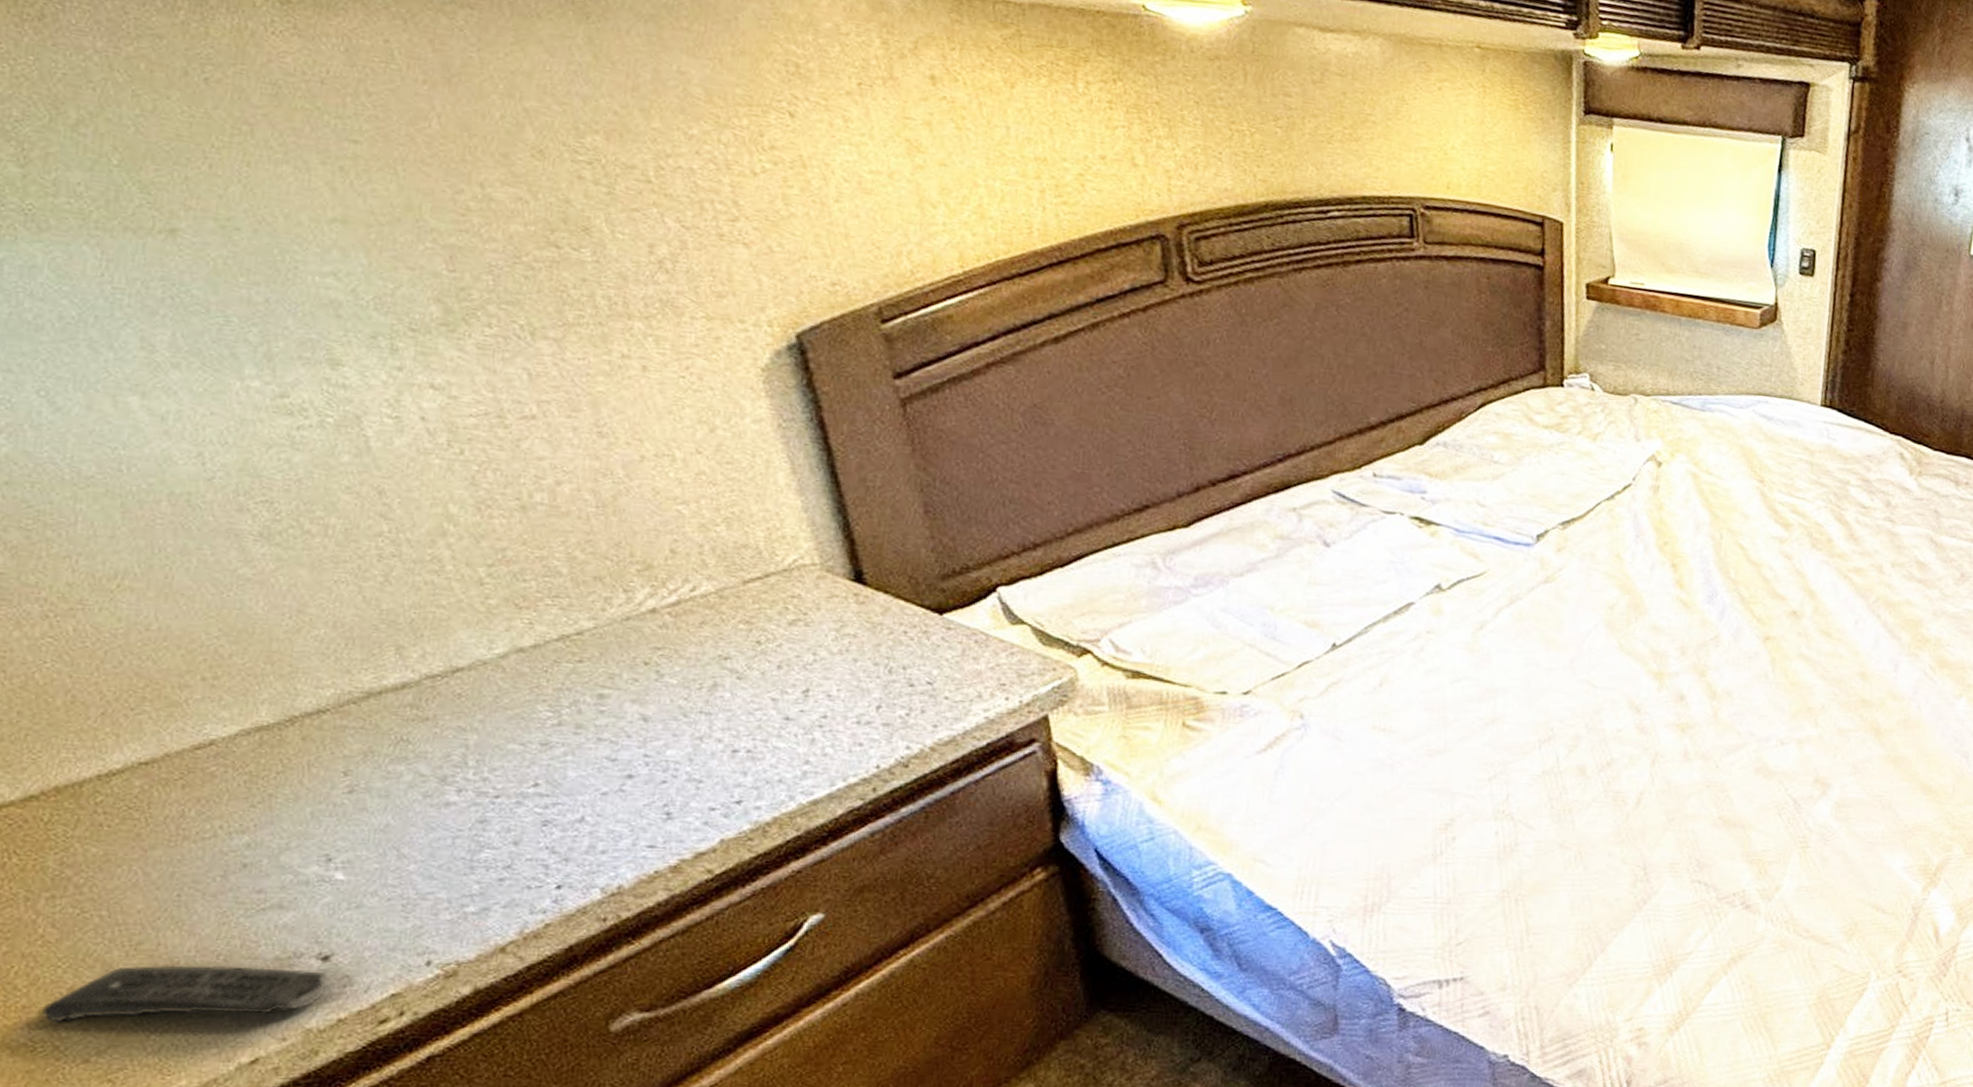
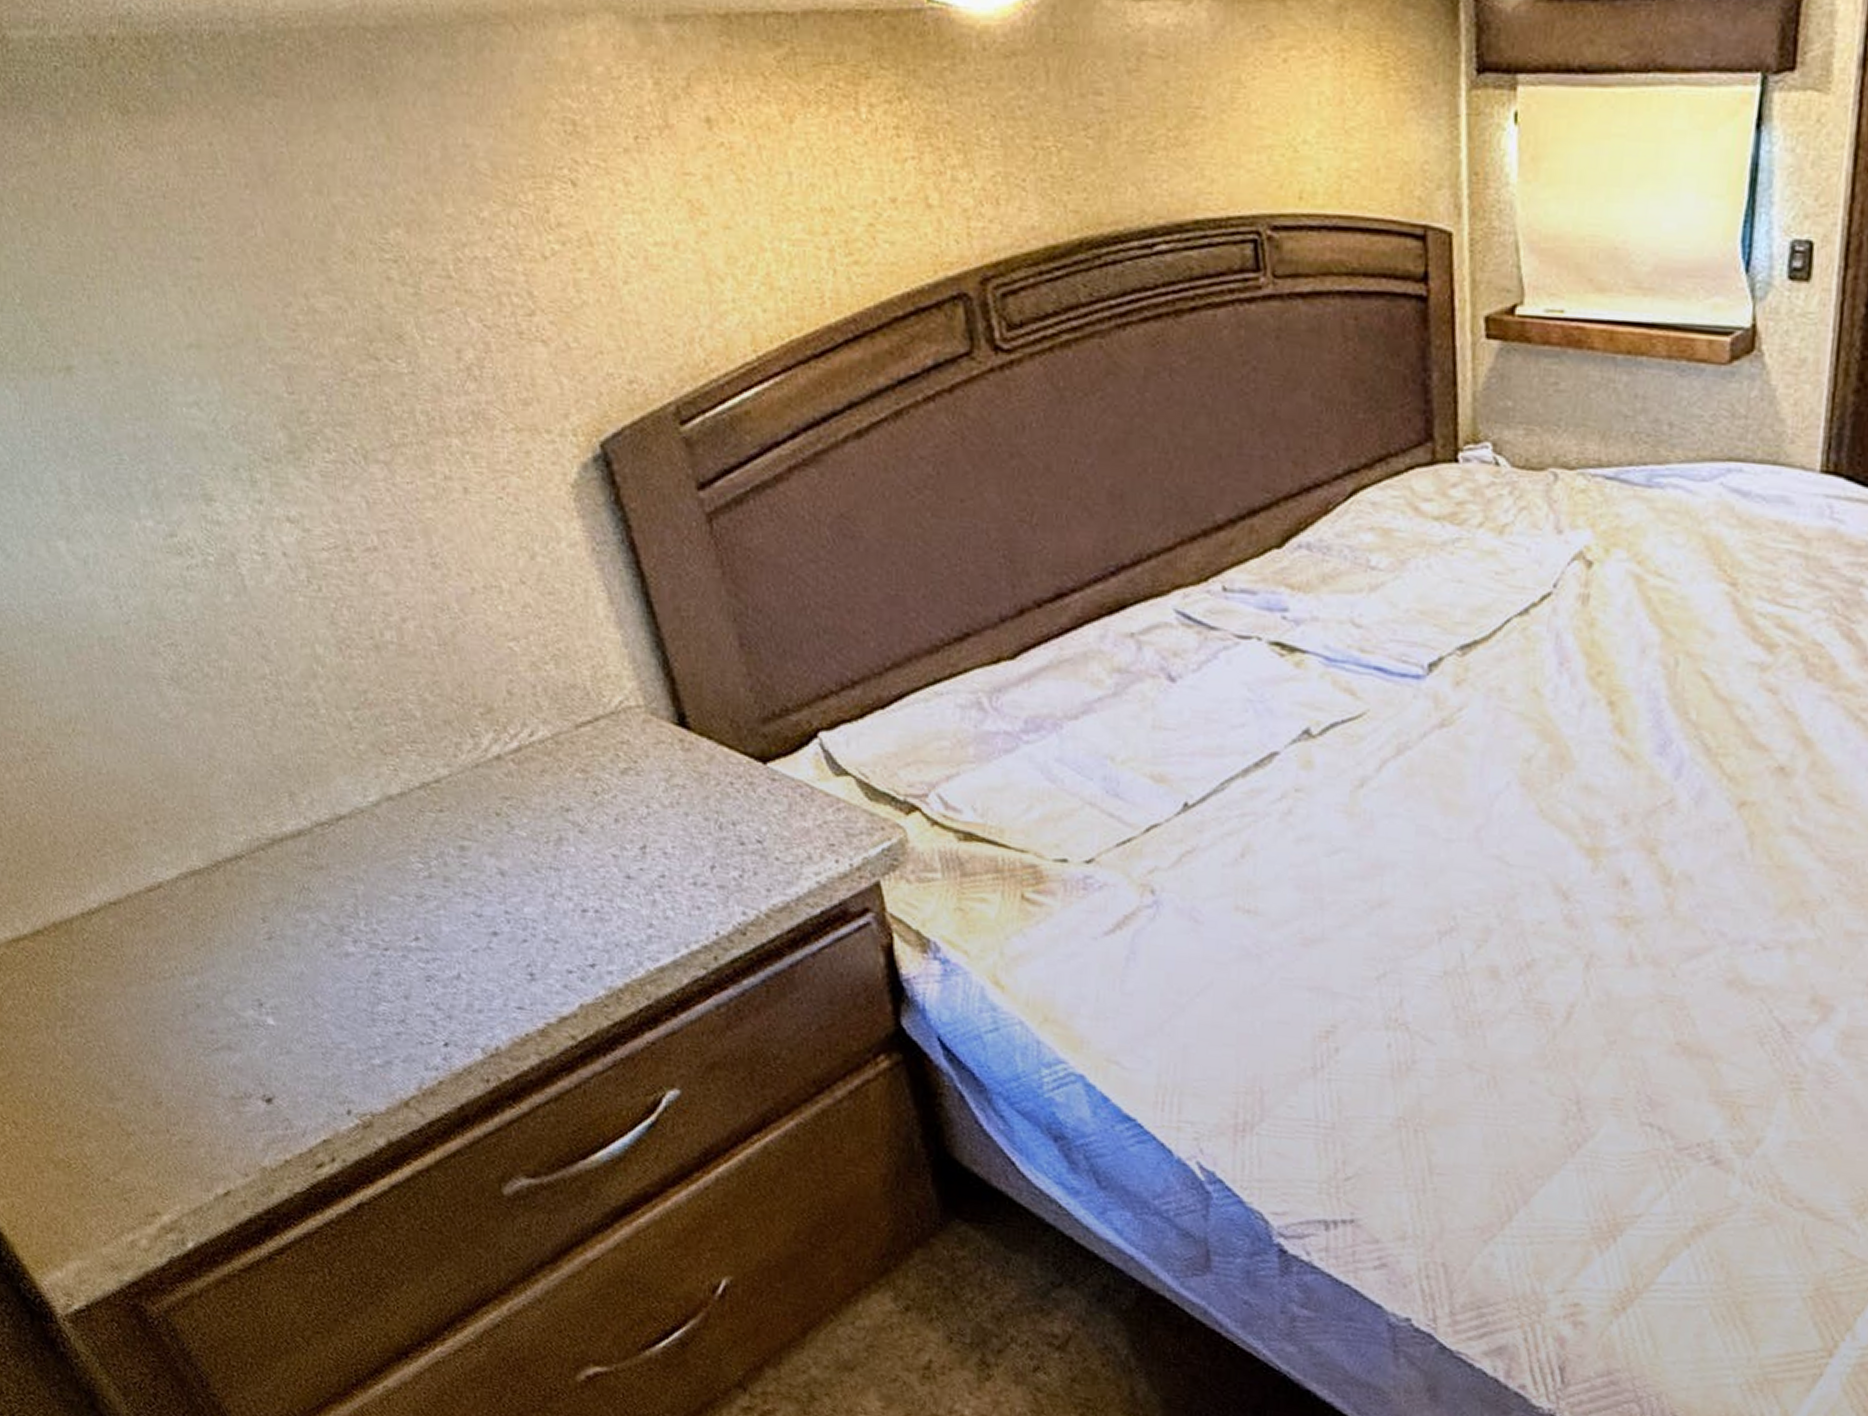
remote control: present [42,965,328,1023] -> none [71,1095,274,1150]

